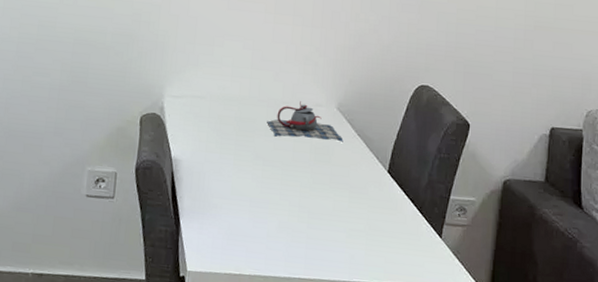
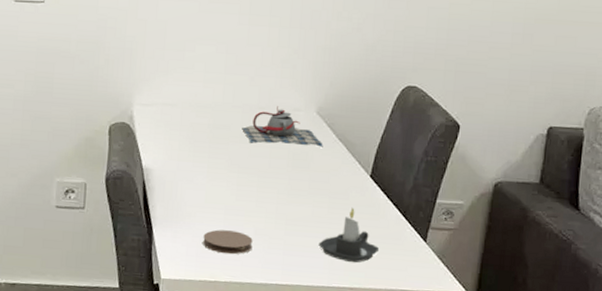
coaster: none [228,222,277,248] -> present [203,229,253,255]
candle: none [339,202,398,258] -> present [318,207,380,263]

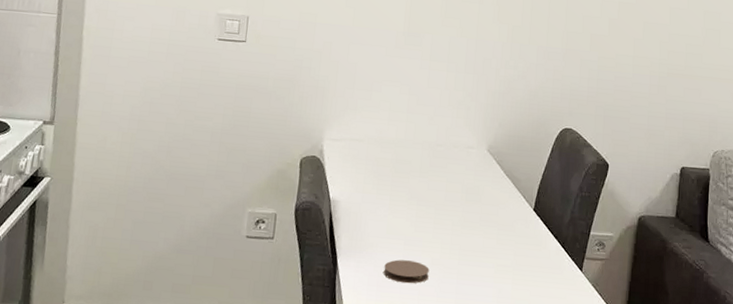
teapot: present [242,106,323,148] -> none [421,144,493,183]
candle: present [318,207,380,263] -> none [488,238,542,292]

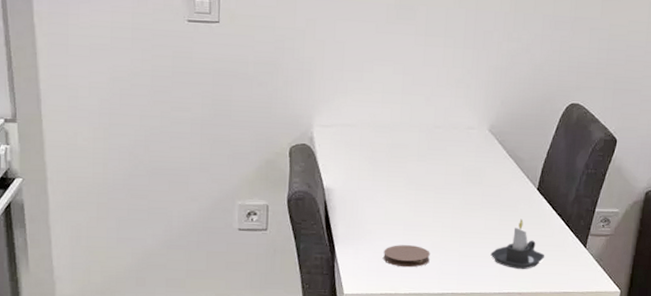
candle: none [488,238,542,292] -> present [490,218,545,270]

